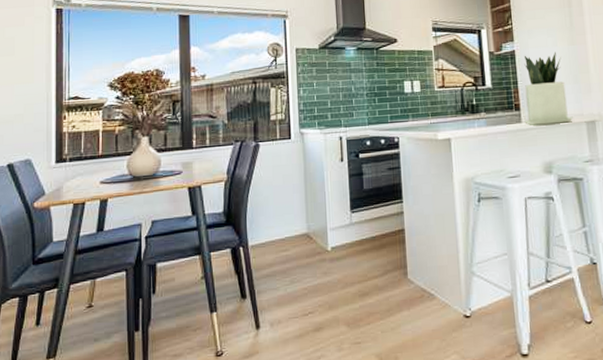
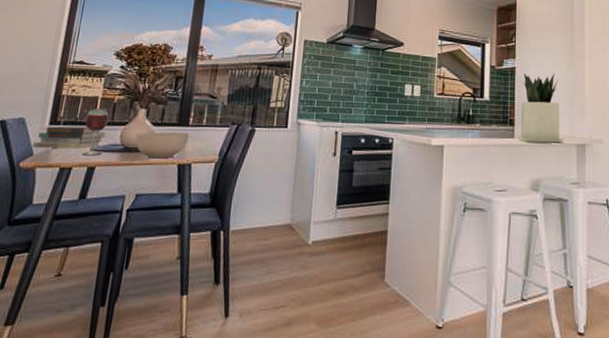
books: none [43,160,112,188] -> present [32,126,105,149]
wineglass: none [91,141,113,190] -> present [82,108,109,156]
bowl: none [143,155,195,185] -> present [136,132,190,159]

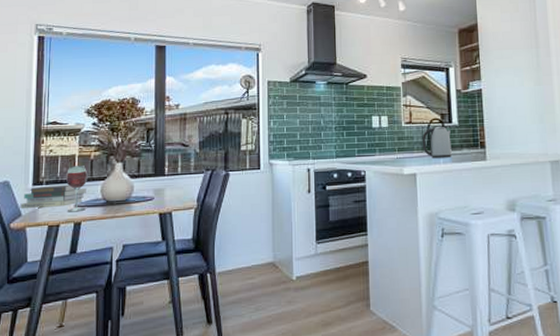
bowl: present [136,132,190,159] -> none [116,182,167,210]
kettle: none [452,100,481,133] -> present [422,126,452,159]
planter: present [517,73,564,144] -> none [489,91,538,164]

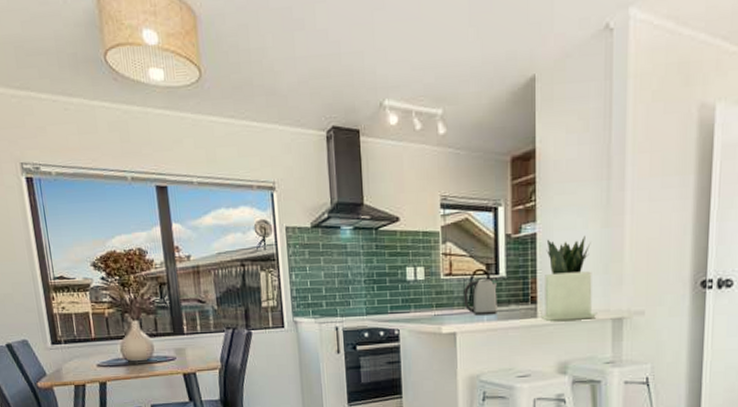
books: present [20,184,86,209] -> none [43,343,106,369]
wineglass: present [66,166,88,212] -> none [83,324,109,372]
planter: none [489,91,538,164] -> present [541,235,597,322]

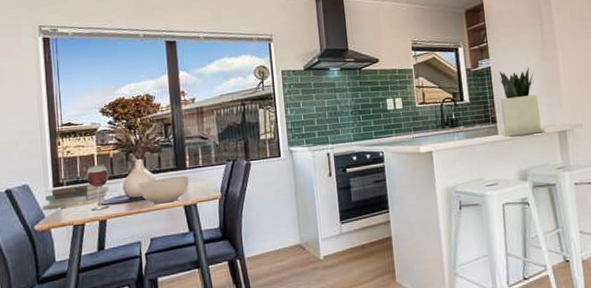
books: none [43,343,106,369] -> present [42,184,109,212]
wineglass: none [83,324,109,372] -> present [86,164,110,211]
bowl: none [136,341,187,370] -> present [139,175,189,205]
kettle: present [463,278,497,316] -> none [436,104,465,136]

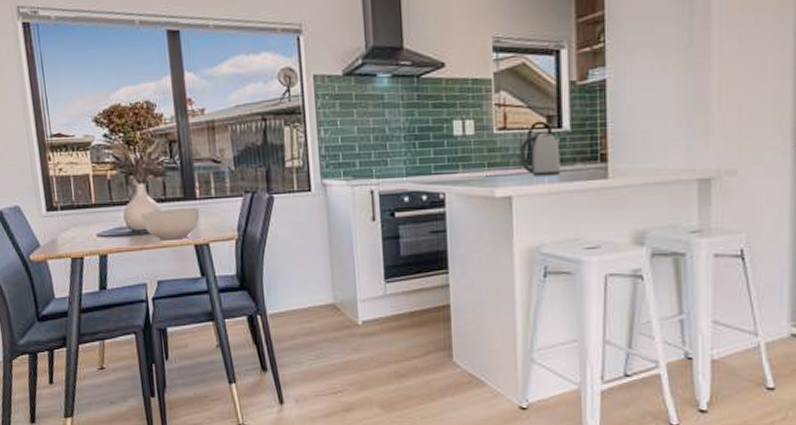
books: present [42,184,109,212] -> none [36,210,108,239]
wineglass: present [86,164,110,211] -> none [82,187,110,243]
kettle: none [436,104,465,136] -> present [520,132,560,177]
planter: present [499,67,546,137] -> none [612,81,680,183]

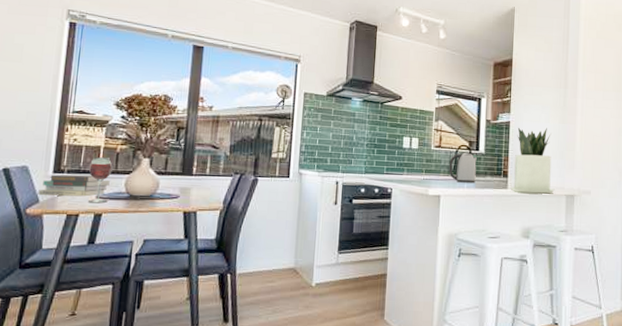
books: none [36,210,108,239] -> present [38,174,110,197]
wineglass: none [82,187,110,243] -> present [88,157,113,203]
bowl: present [141,207,200,241] -> none [140,180,194,207]
planter: none [612,81,680,183] -> present [510,127,555,195]

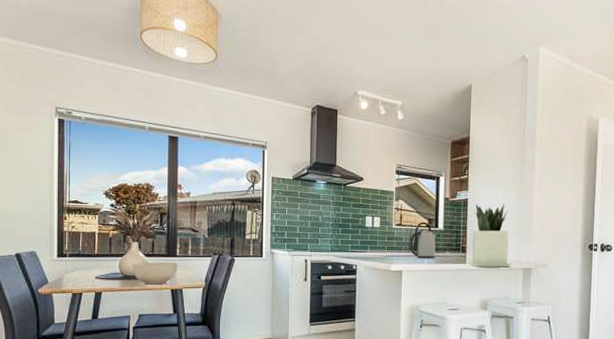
books: present [38,174,110,197] -> none [46,258,106,278]
wineglass: present [88,157,113,203] -> none [88,242,107,283]
bowl: none [140,180,194,207] -> present [133,261,178,285]

